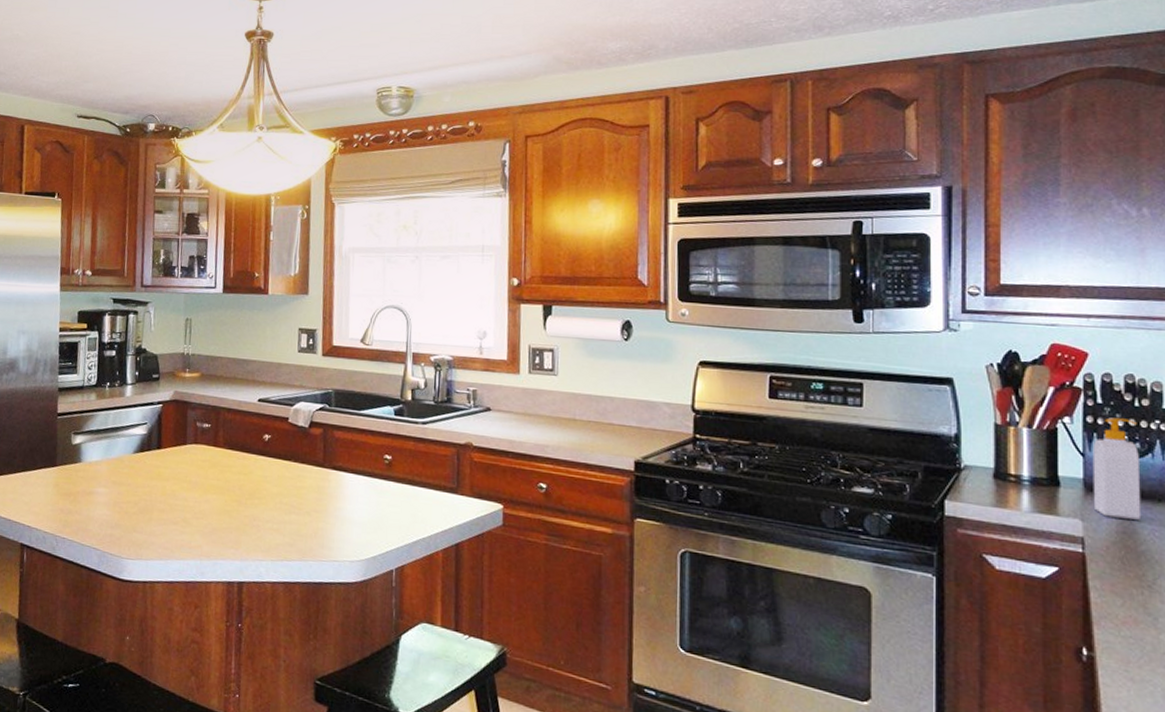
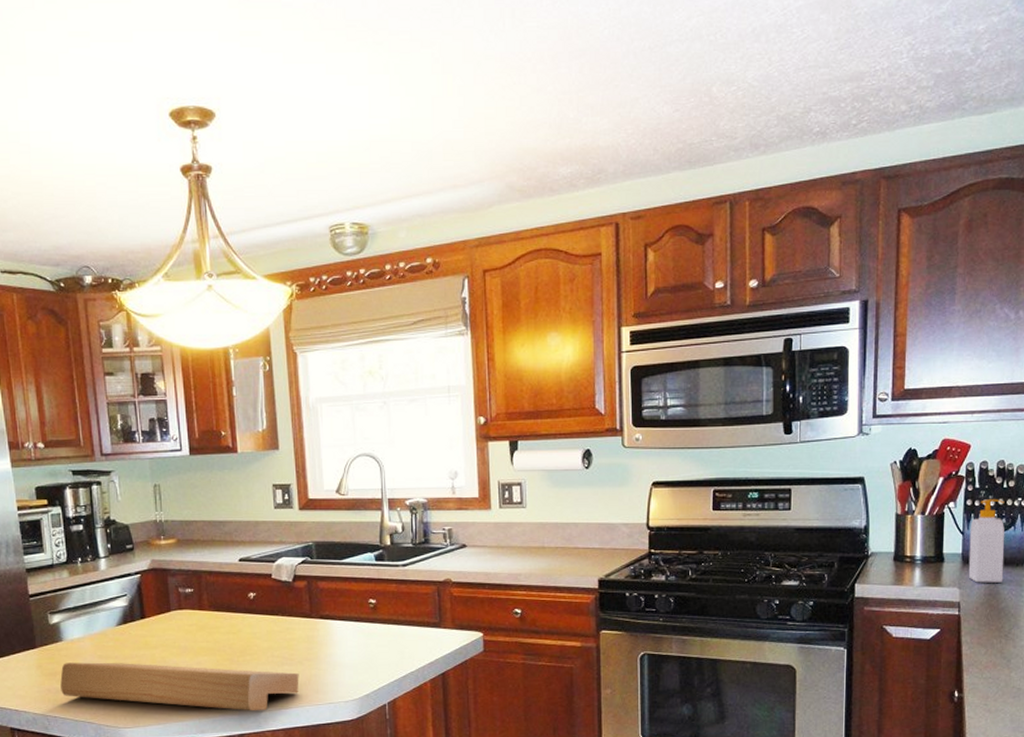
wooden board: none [72,484,306,559] -> present [60,662,299,711]

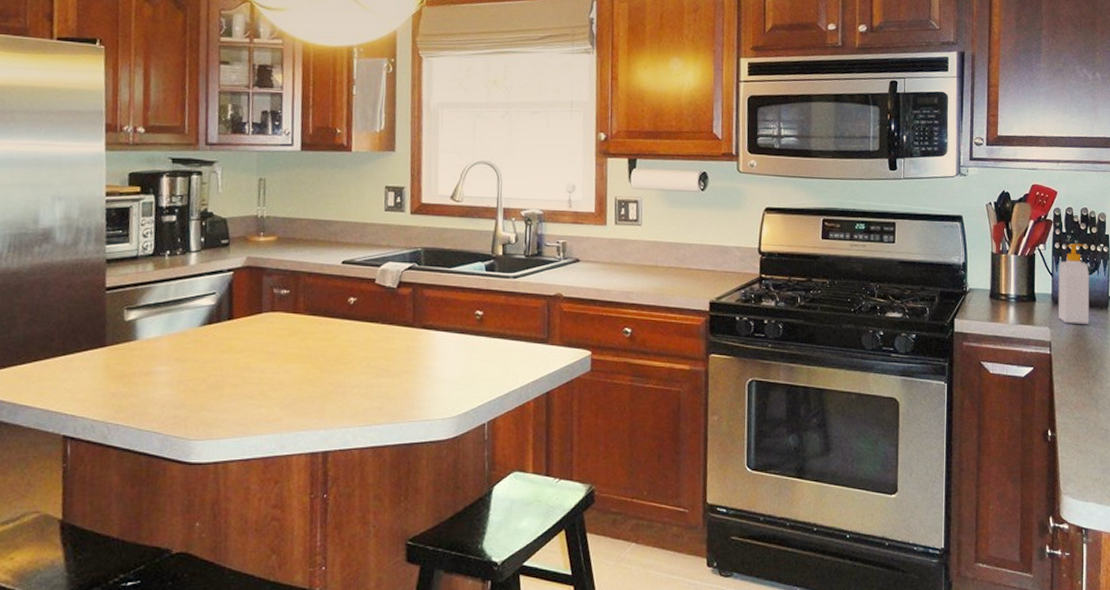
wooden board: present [60,662,299,711] -> none [127,364,395,426]

